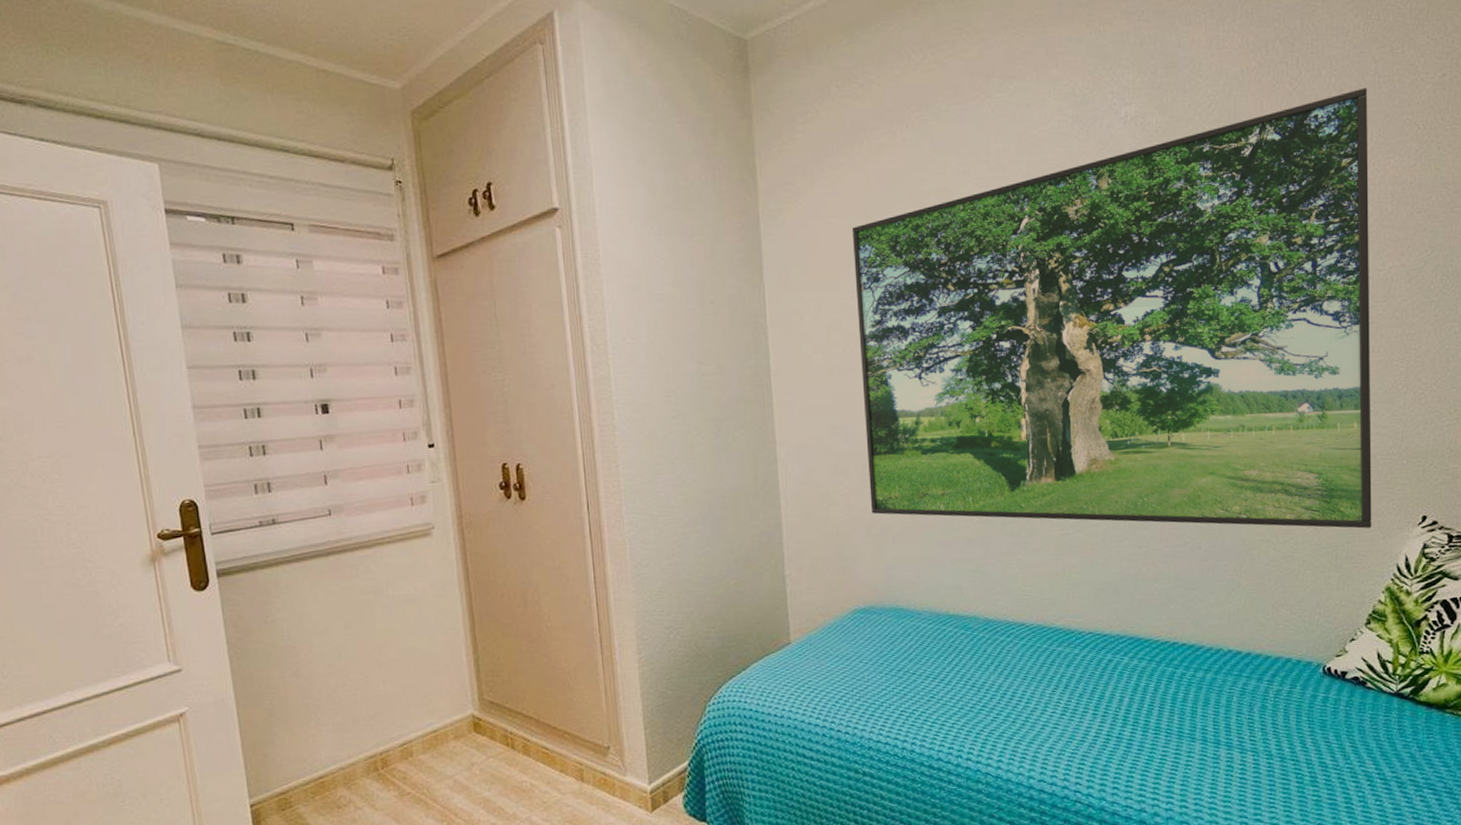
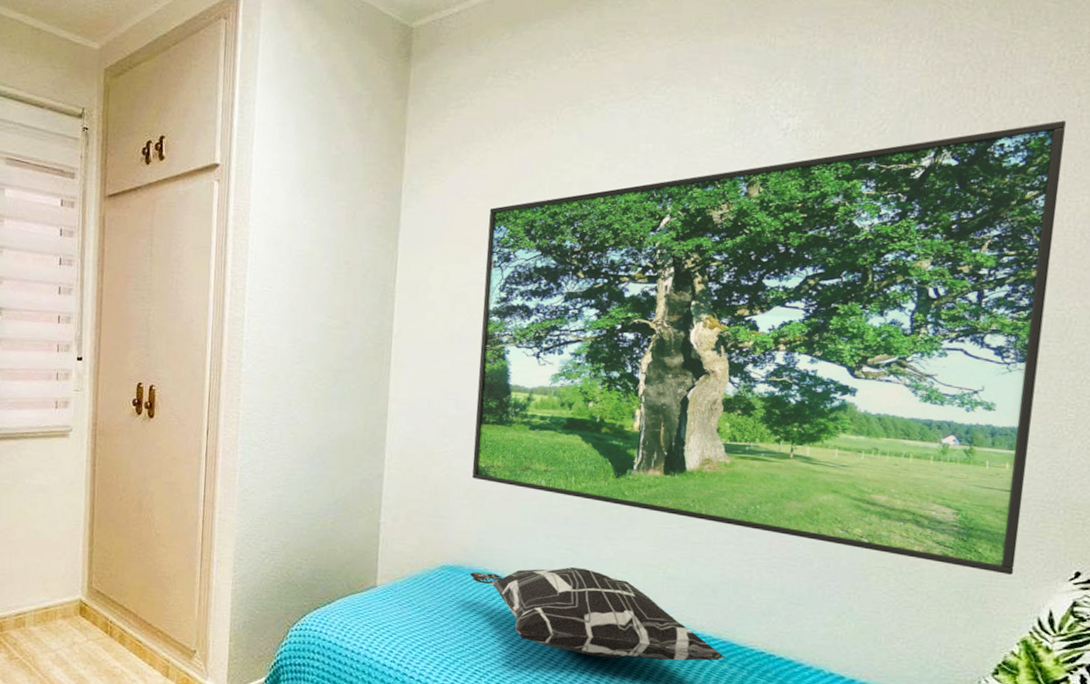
decorative pillow: none [883,588,1134,676] -> present [470,567,725,661]

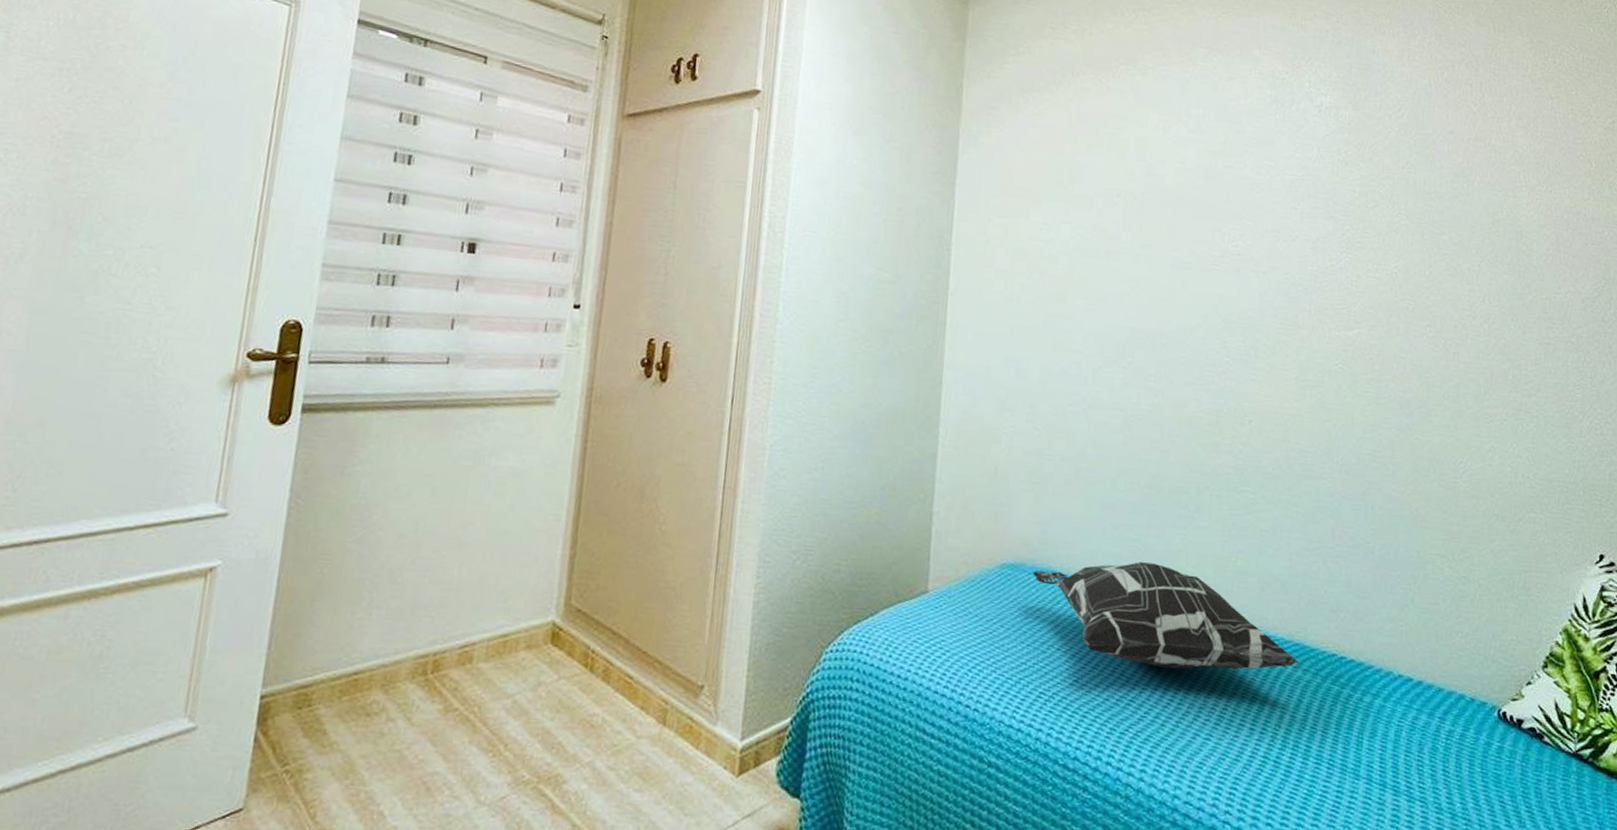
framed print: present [472,120,1066,575] -> none [1034,119,1549,559]

